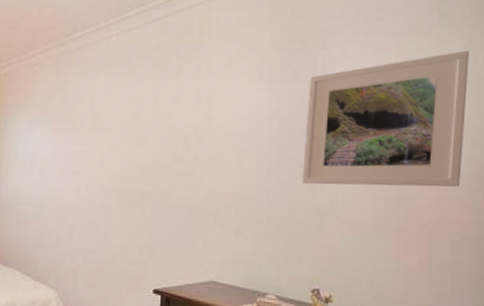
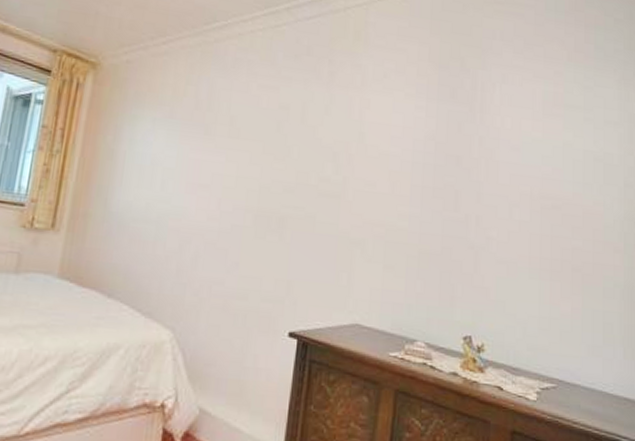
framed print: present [301,50,469,187] -> none [456,86,622,229]

